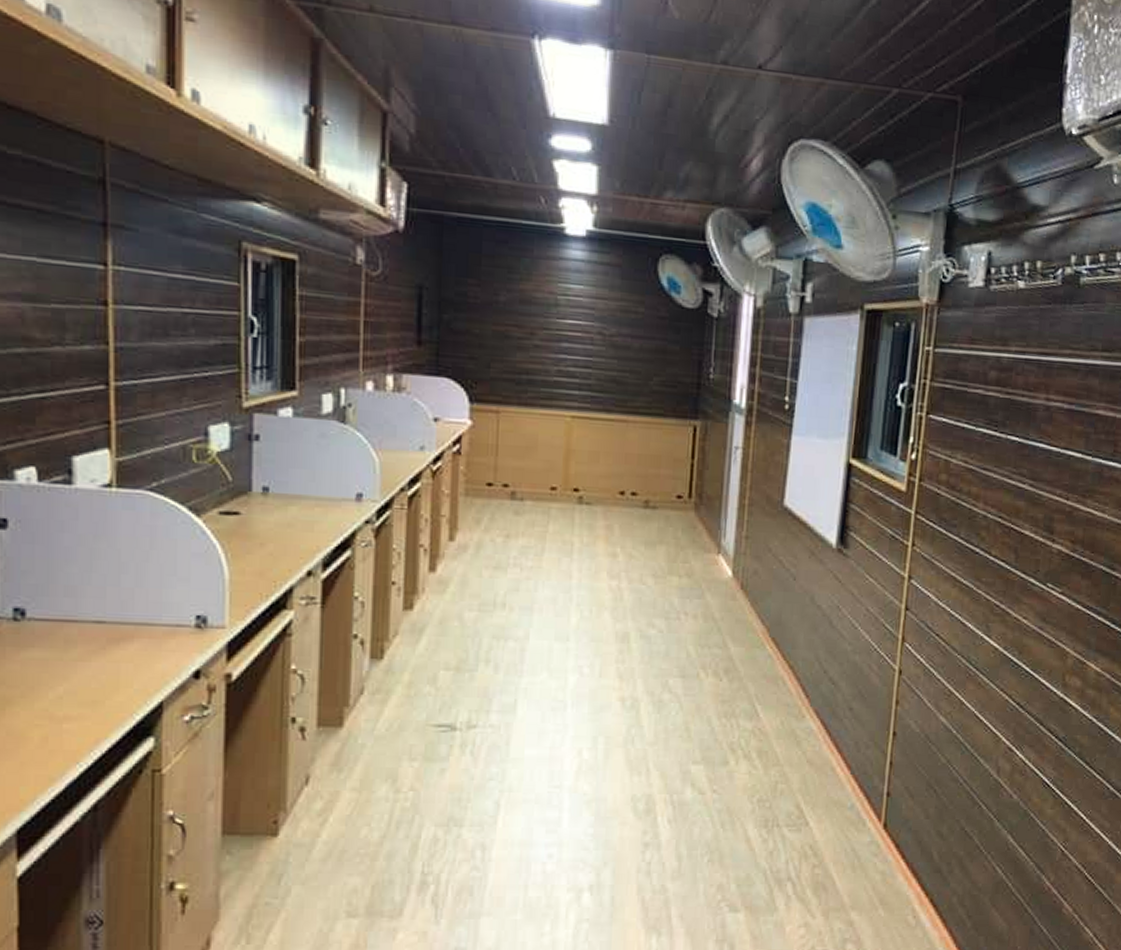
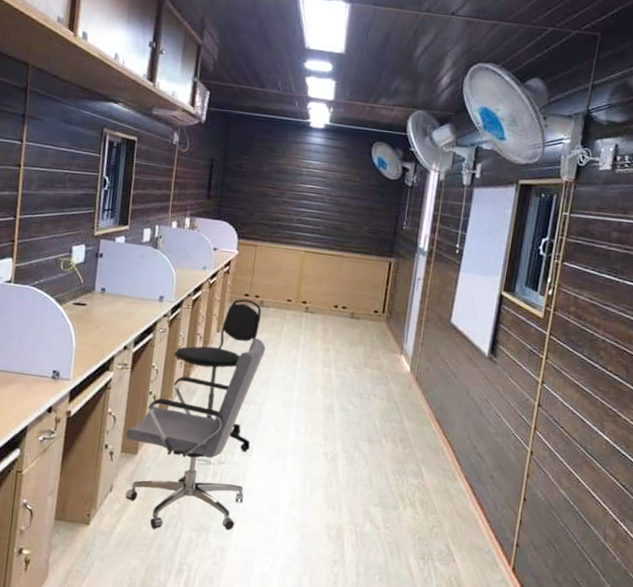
office chair: none [321,546,524,831] -> present [125,338,266,531]
office chair: none [385,490,514,709] -> present [173,298,262,453]

